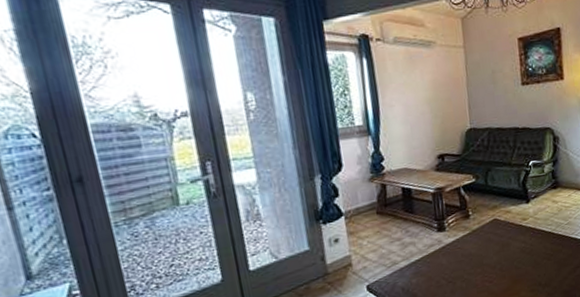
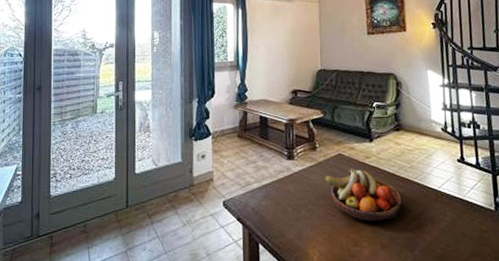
fruit bowl: none [480,232,560,283] -> present [324,168,402,222]

